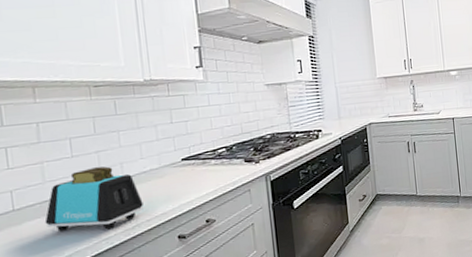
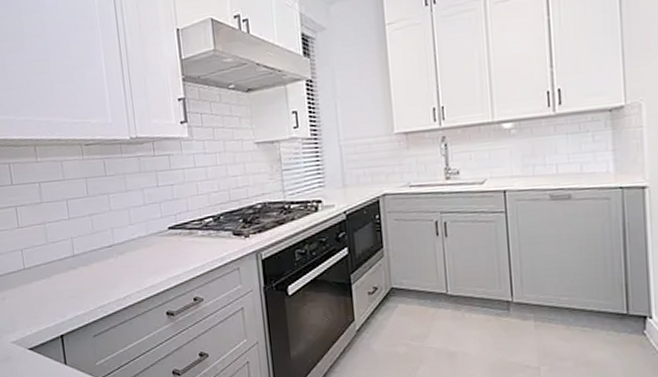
toaster: present [44,166,144,232] -> none [49,231,133,297]

